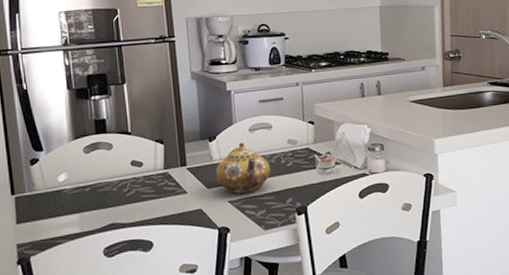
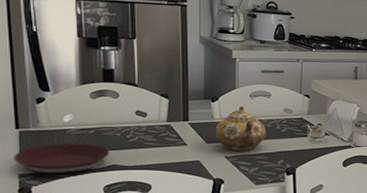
plate: none [11,202,108,241] -> present [14,143,110,174]

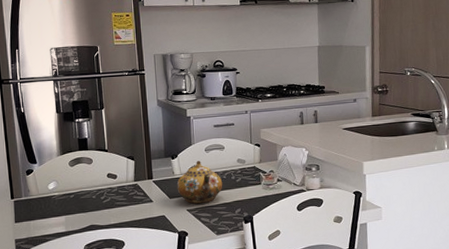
plate: present [14,143,110,174] -> none [11,207,88,238]

